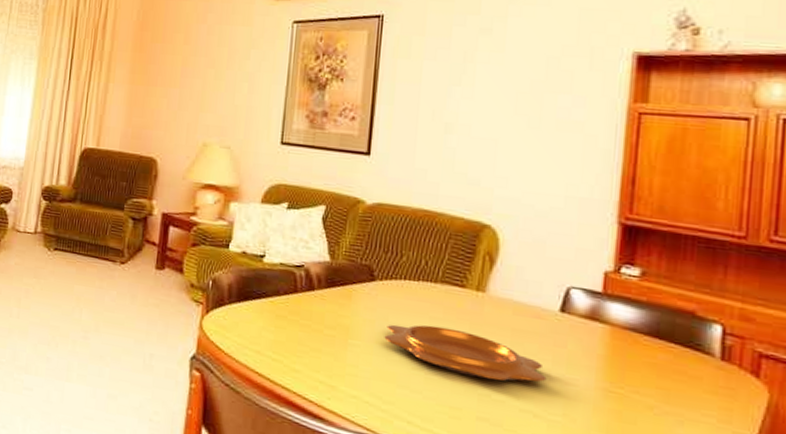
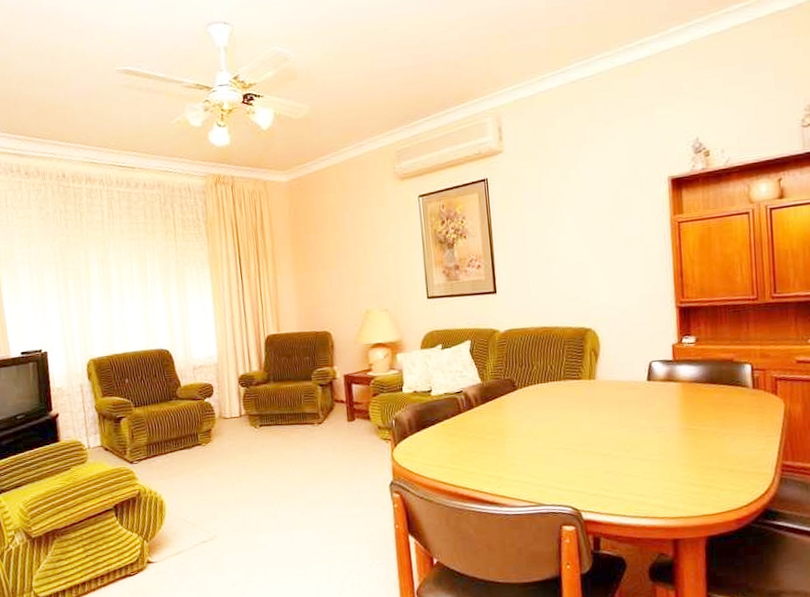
decorative bowl: present [384,324,547,382] -> none [530,411,646,444]

